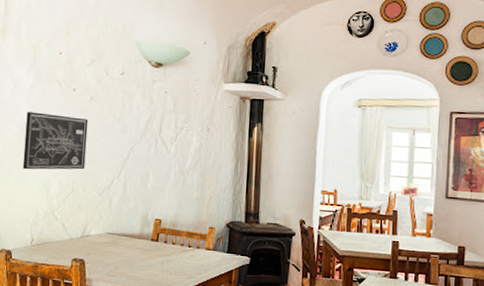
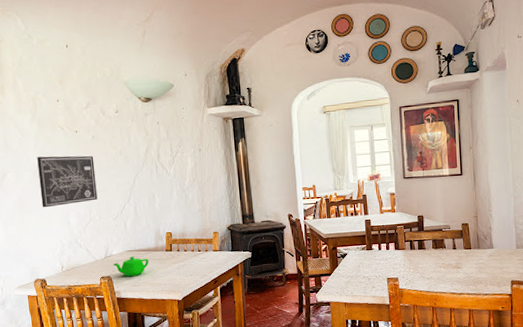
teapot: none [89,240,131,264] -> present [113,256,149,276]

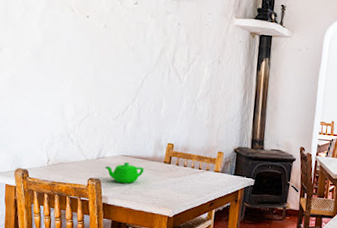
wall art: present [37,155,98,208] -> none [36,36,103,95]

